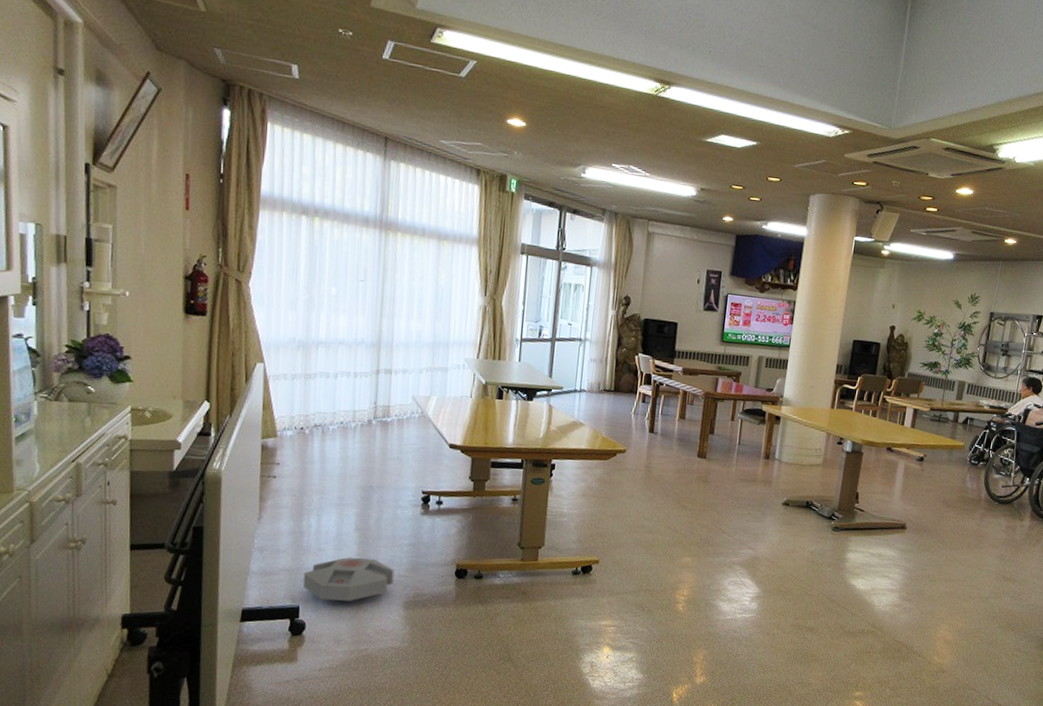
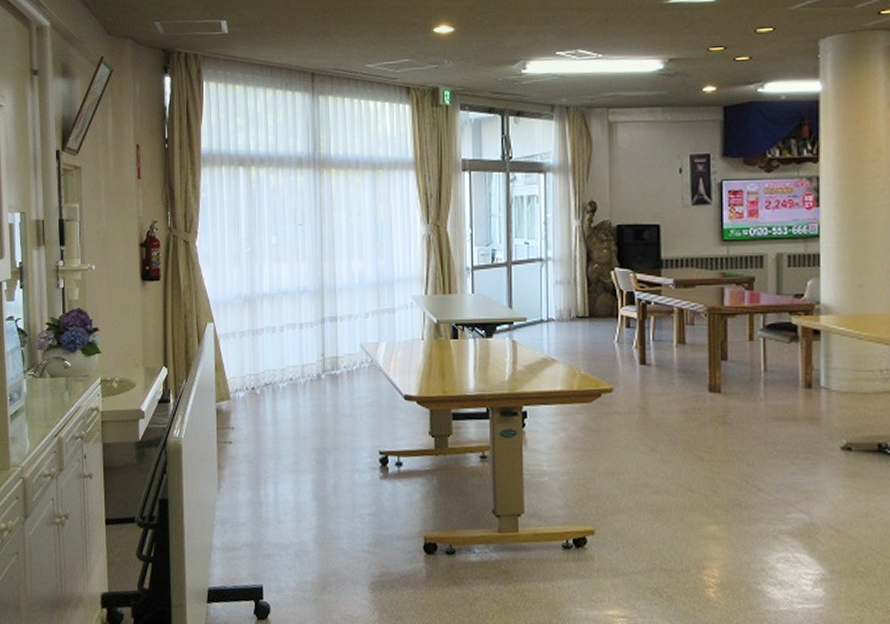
robot vacuum: present [302,557,395,601] -> none [264,530,357,581]

